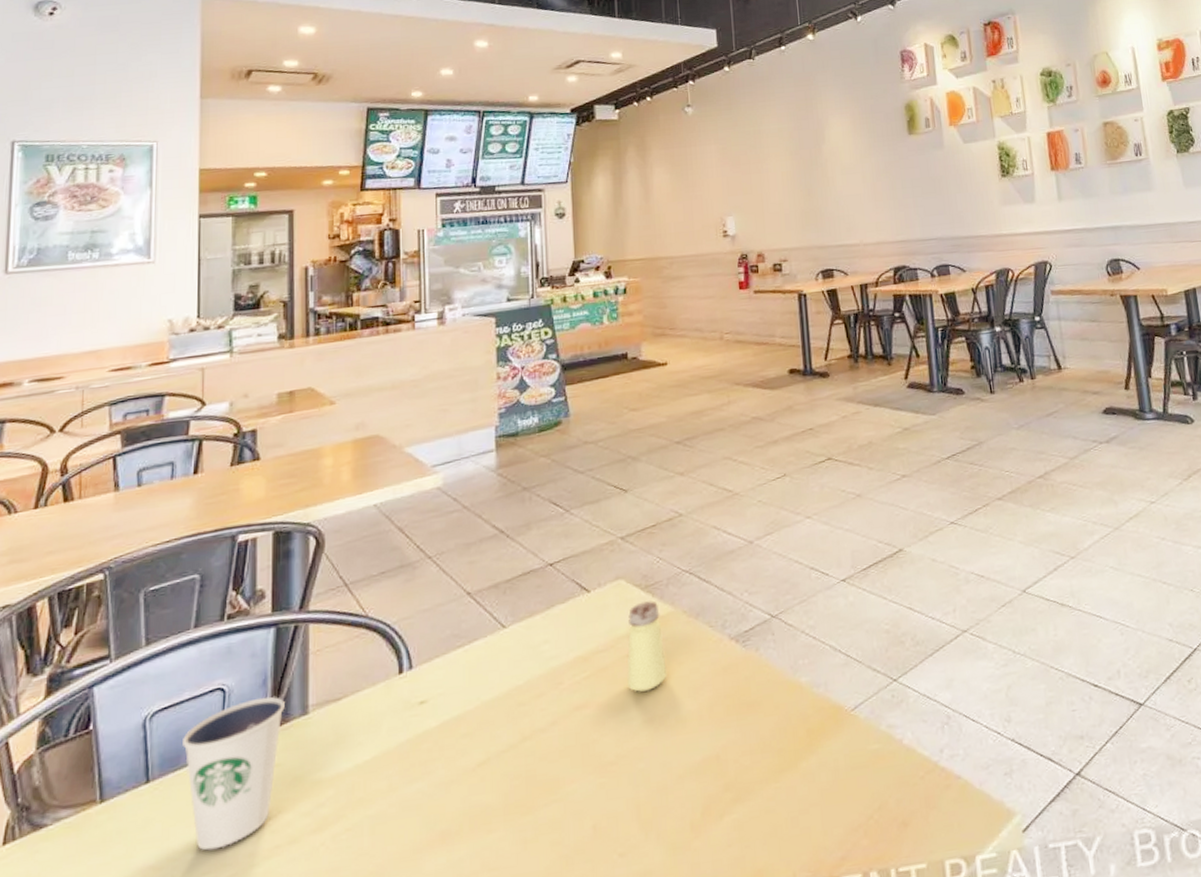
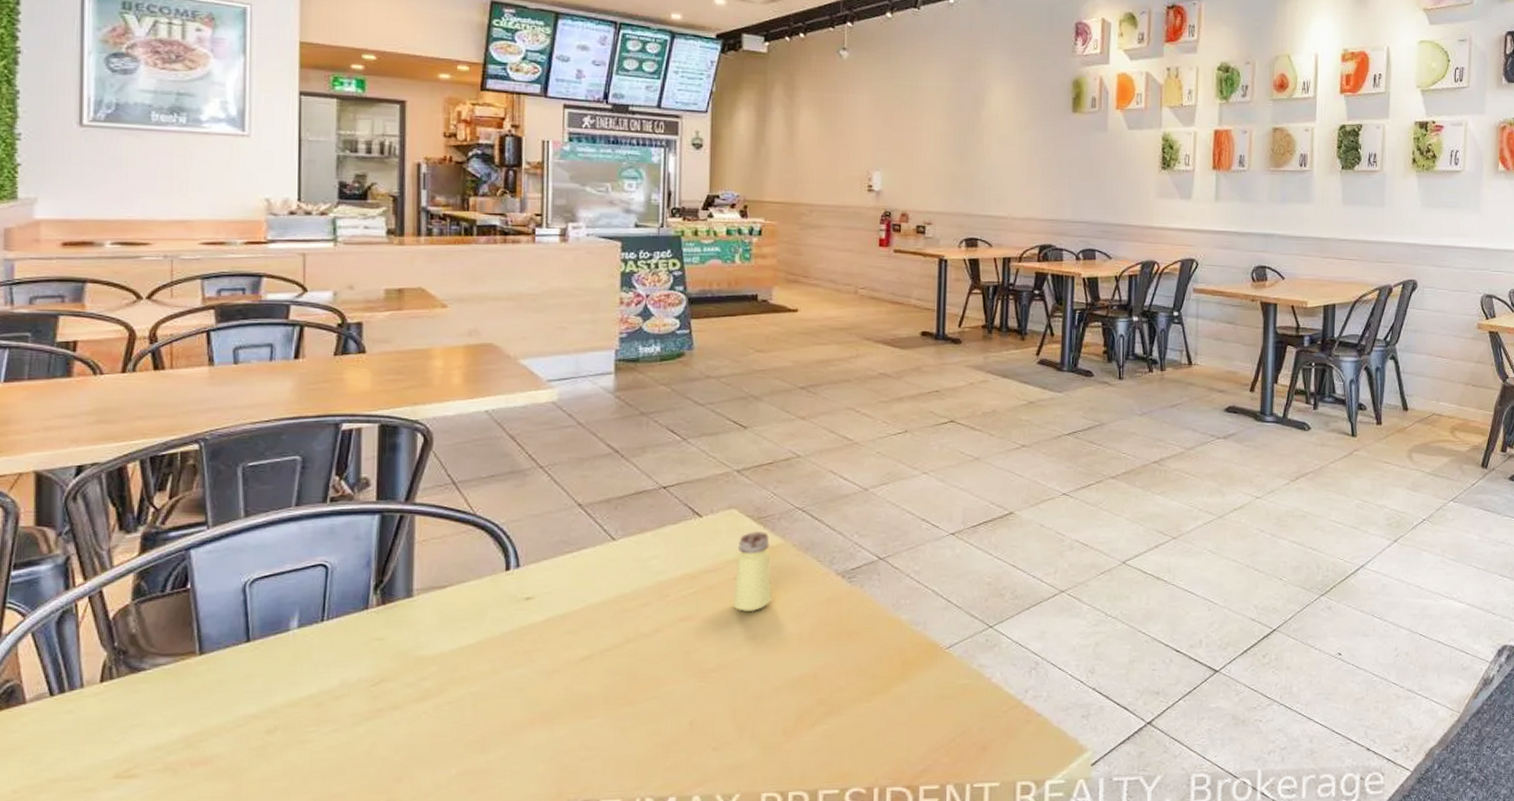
dixie cup: present [183,695,285,851] -> none [284,577,389,707]

